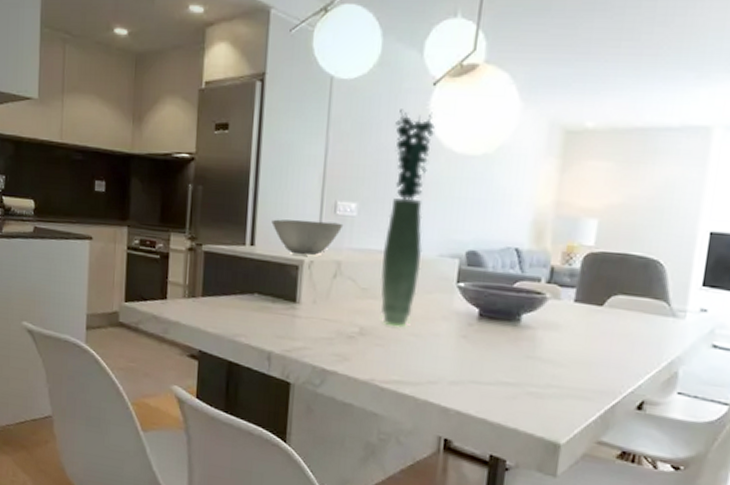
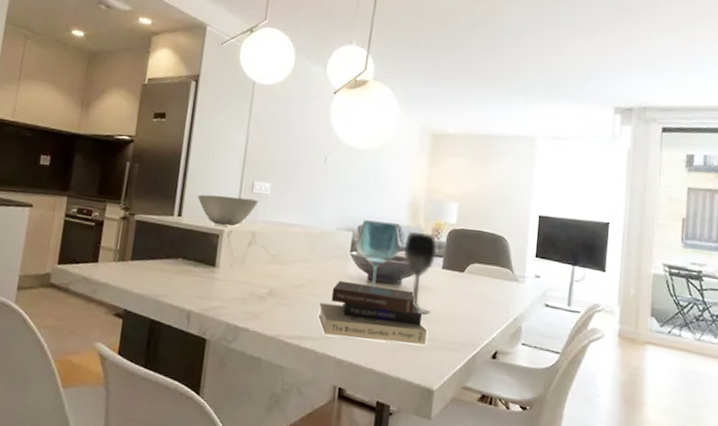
vase: present [380,109,435,328] -> none [287,110,334,289]
books: none [418,317,553,392] -> present [318,280,427,345]
wine glass: none [463,244,520,325] -> present [355,220,400,287]
wine glass: none [523,256,569,357] -> present [403,231,438,314]

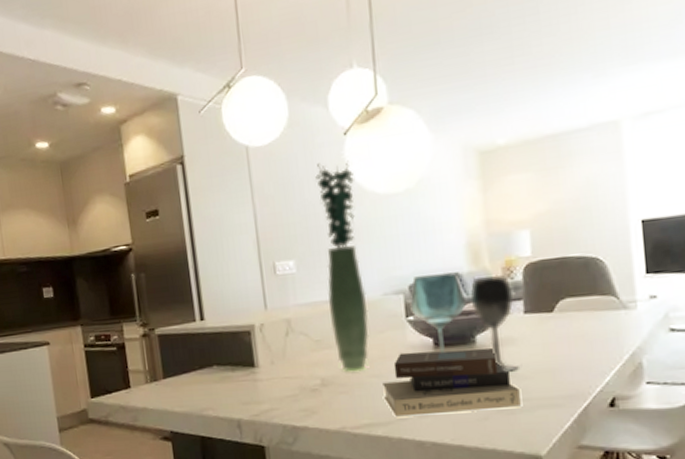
bowl: present [197,194,259,227] -> none [216,282,286,321]
vase: none [287,110,334,289] -> present [315,160,369,372]

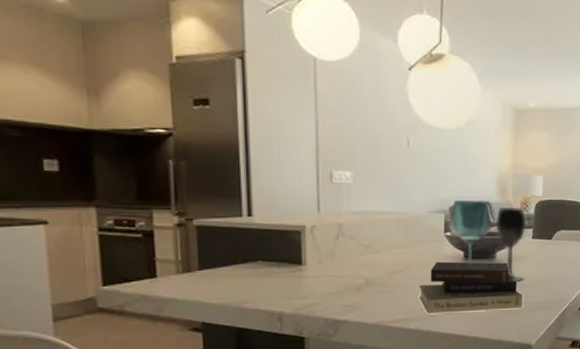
vase: present [315,160,369,372] -> none [379,89,414,275]

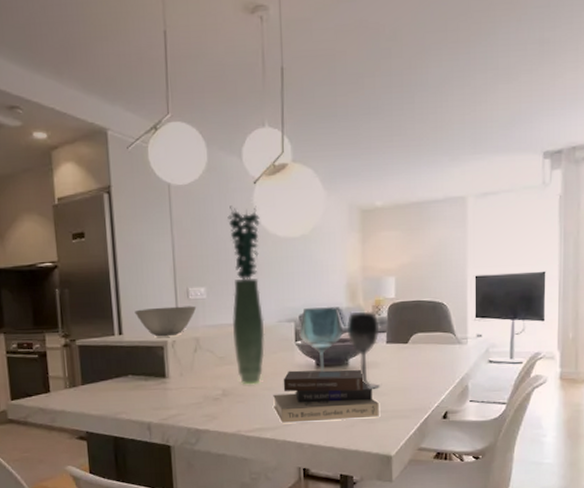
bowl: none [268,189,341,221] -> present [134,305,197,337]
vase: none [379,89,414,275] -> present [227,205,265,385]

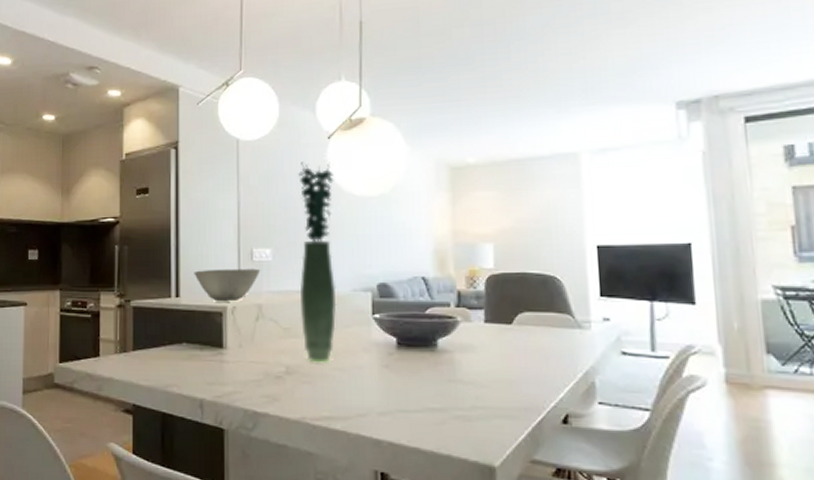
books: present [273,369,379,423] -> none [345,349,477,415]
wine glass: present [299,307,343,372] -> none [377,276,430,353]
wine glass: present [346,311,380,389] -> none [434,282,476,378]

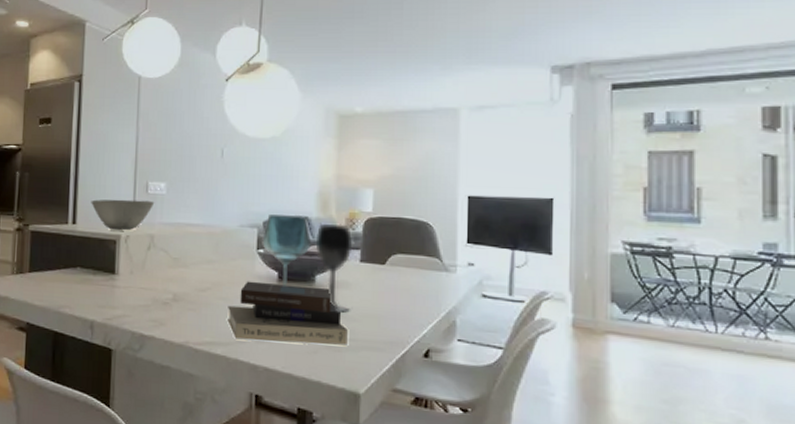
vase: present [298,161,337,363] -> none [190,101,229,293]
books: none [345,349,477,415] -> present [227,281,348,346]
wine glass: none [377,276,430,353] -> present [262,214,311,286]
wine glass: none [434,282,476,378] -> present [315,223,353,313]

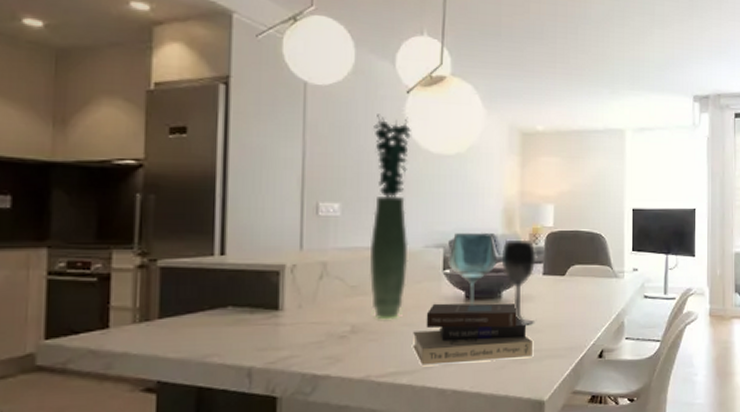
bowl: present [91,199,155,231] -> none [245,223,327,260]
vase: none [190,101,229,293] -> present [370,114,411,320]

